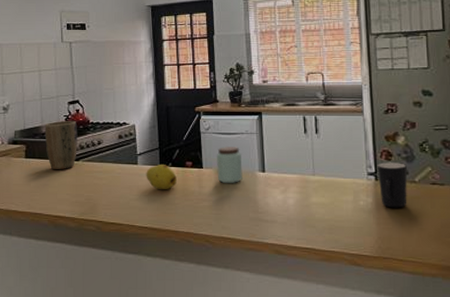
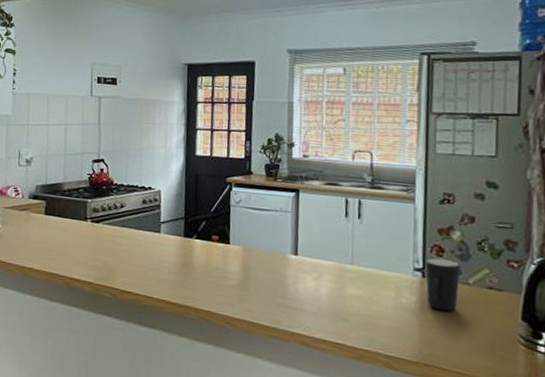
plant pot: present [44,121,78,170] -> none [66,179,101,231]
fruit: present [146,165,177,190] -> none [168,235,201,264]
peanut butter: present [216,147,242,183] -> none [244,223,273,264]

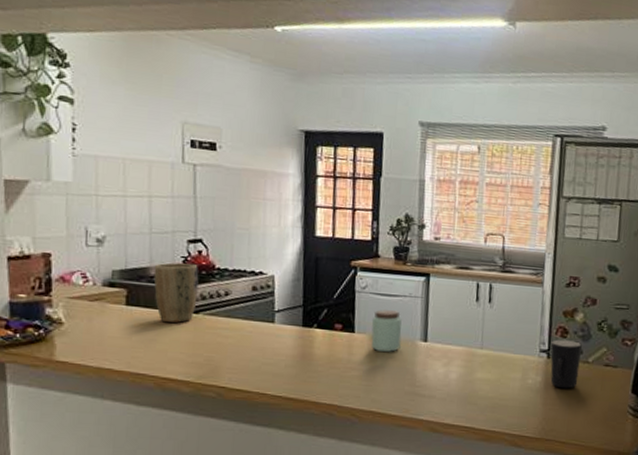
plant pot: none [66,179,101,231] -> present [153,262,199,323]
peanut butter: none [244,223,273,264] -> present [371,310,402,352]

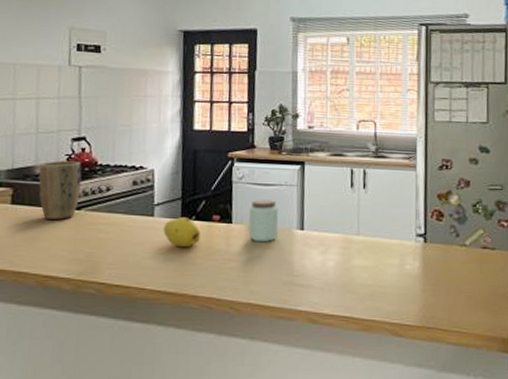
fruit: none [284,325,322,355] -> present [163,217,201,248]
mug: present [550,339,582,389] -> none [426,223,458,274]

